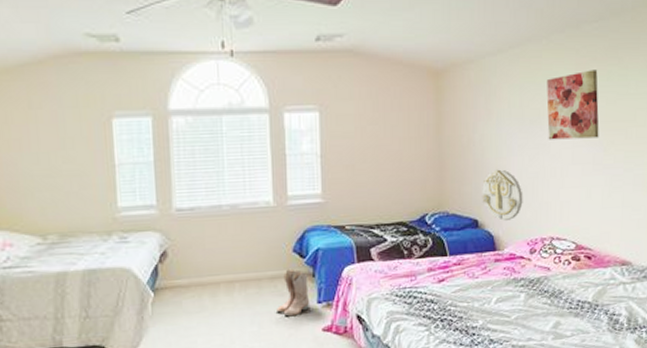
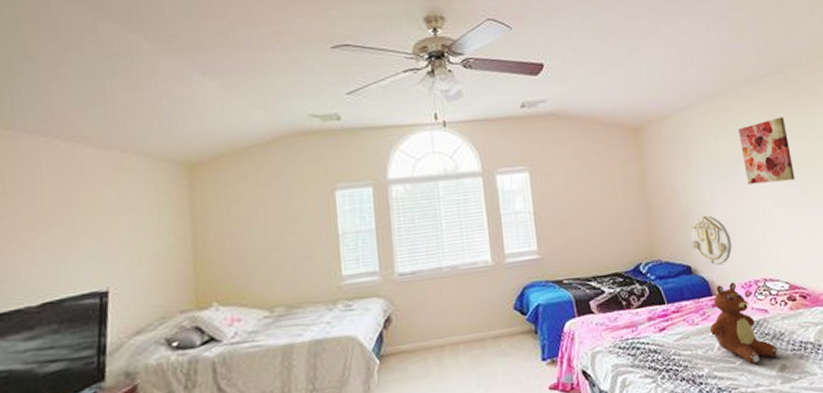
boots: present [275,268,309,317] -> none [501,326,534,377]
teddy bear: none [489,238,556,320] -> present [709,282,780,364]

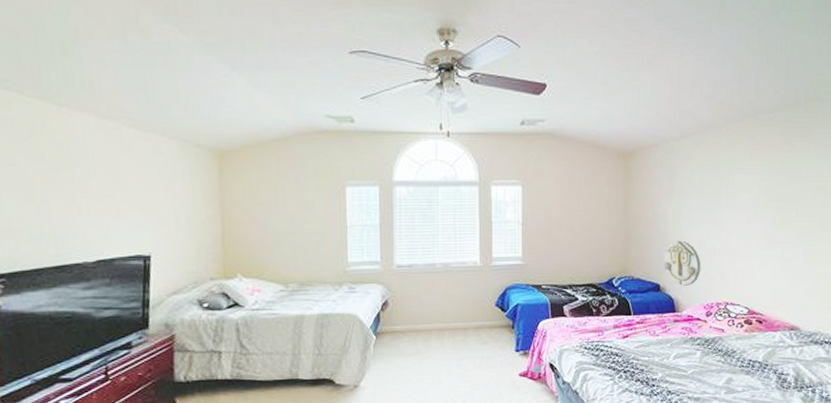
teddy bear: present [709,282,780,364] -> none [668,302,729,375]
wall art: present [739,117,795,185] -> none [724,155,772,216]

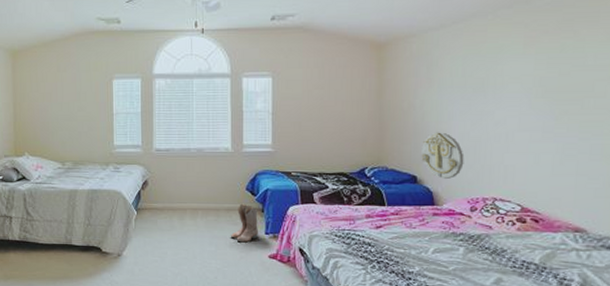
boots: none [479,320,508,362] -> present [230,203,258,243]

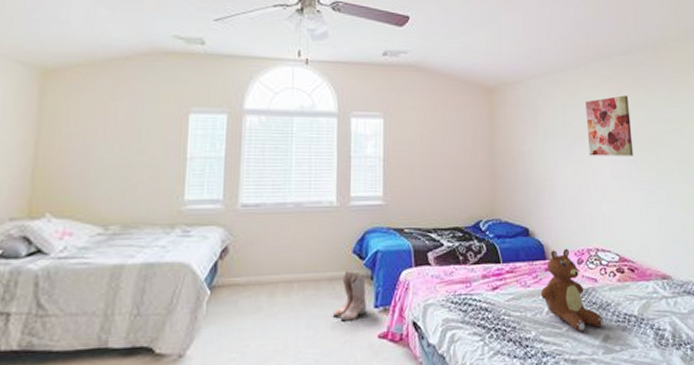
wall decoration: present [421,132,465,180] -> none [532,181,569,231]
teddy bear: none [426,196,498,273] -> present [540,248,604,332]
wall art: none [491,42,550,107] -> present [586,95,633,156]

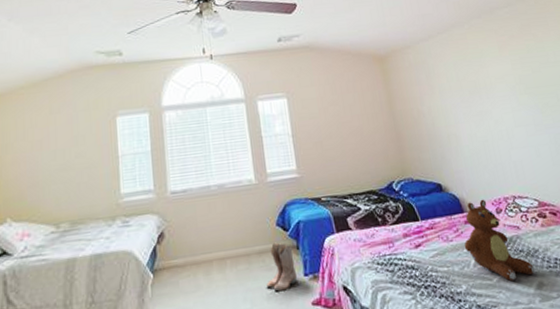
wall art: present [586,95,633,156] -> none [476,45,534,107]

